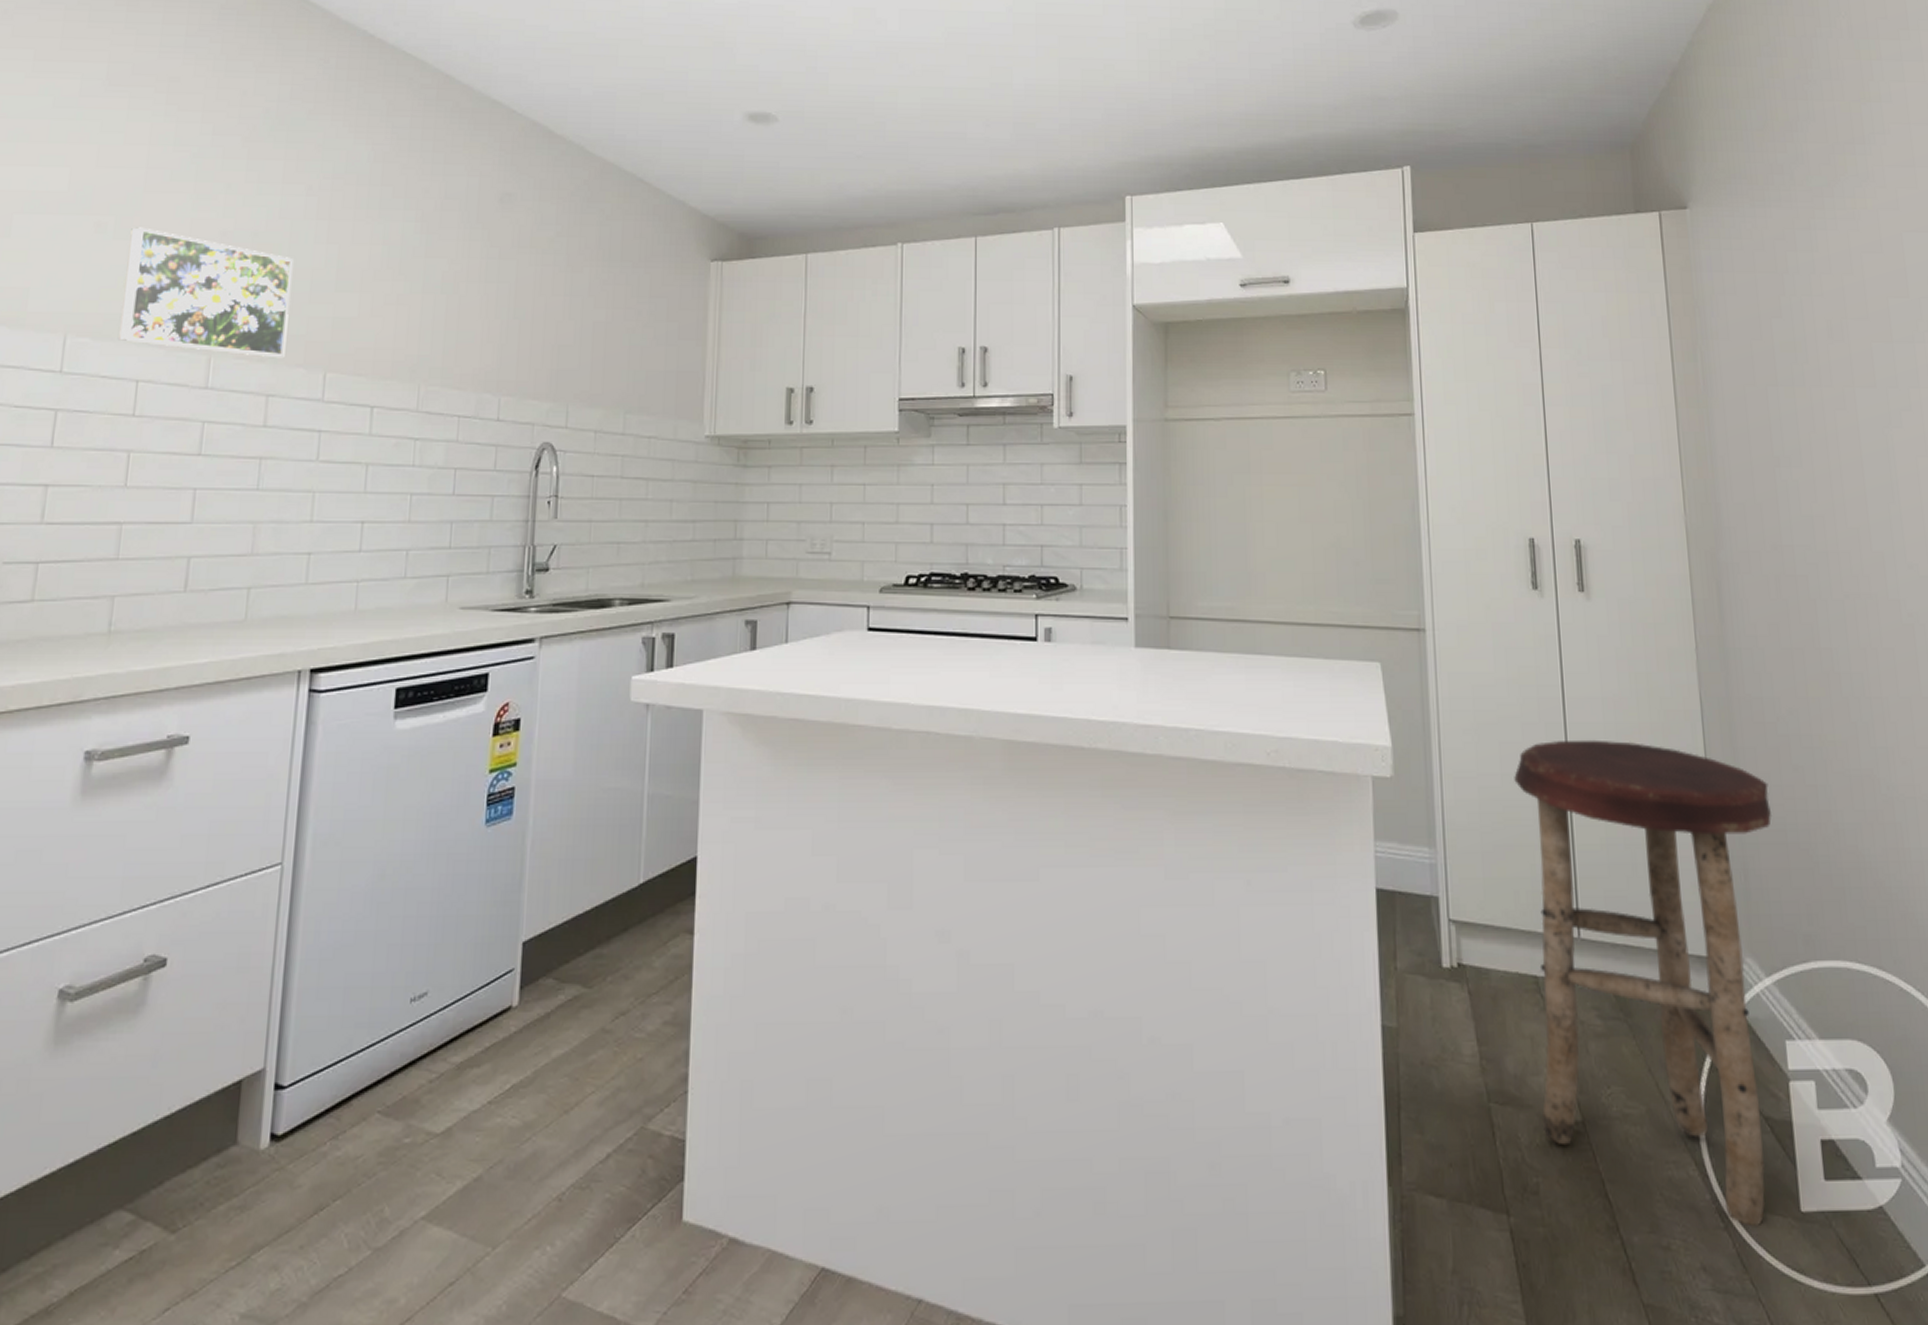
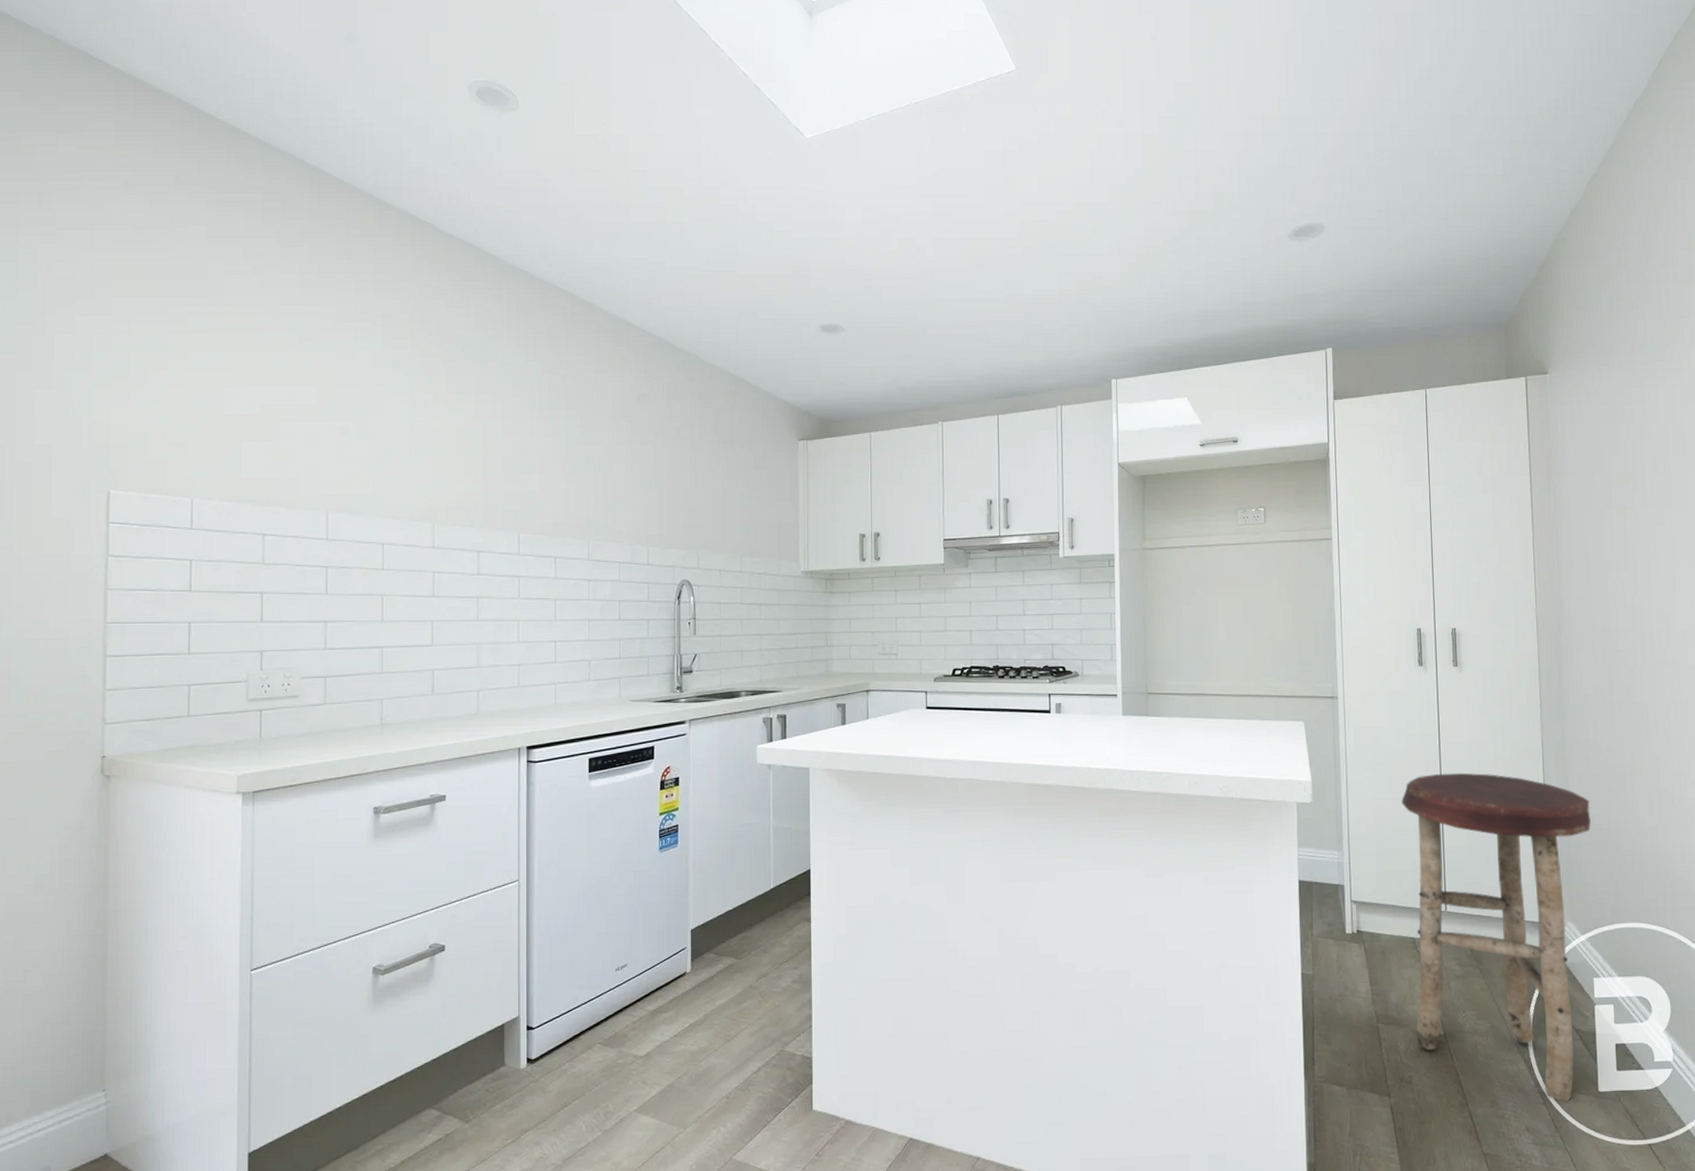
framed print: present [117,227,294,359] -> none [365,429,488,524]

